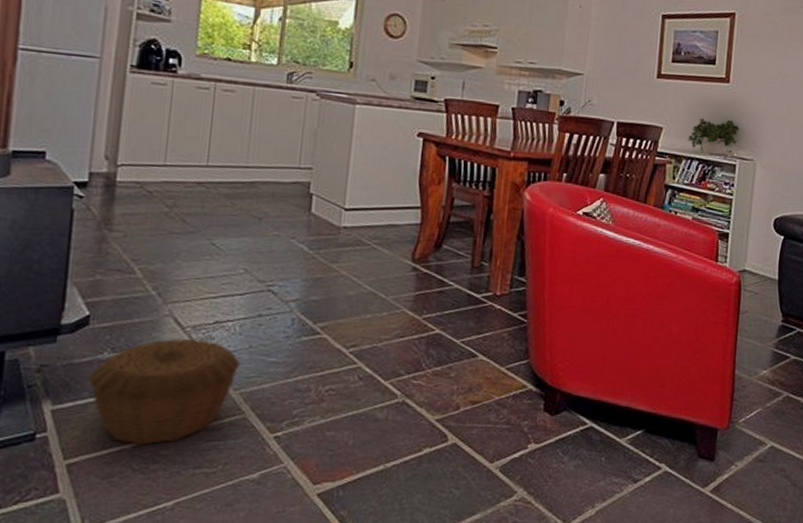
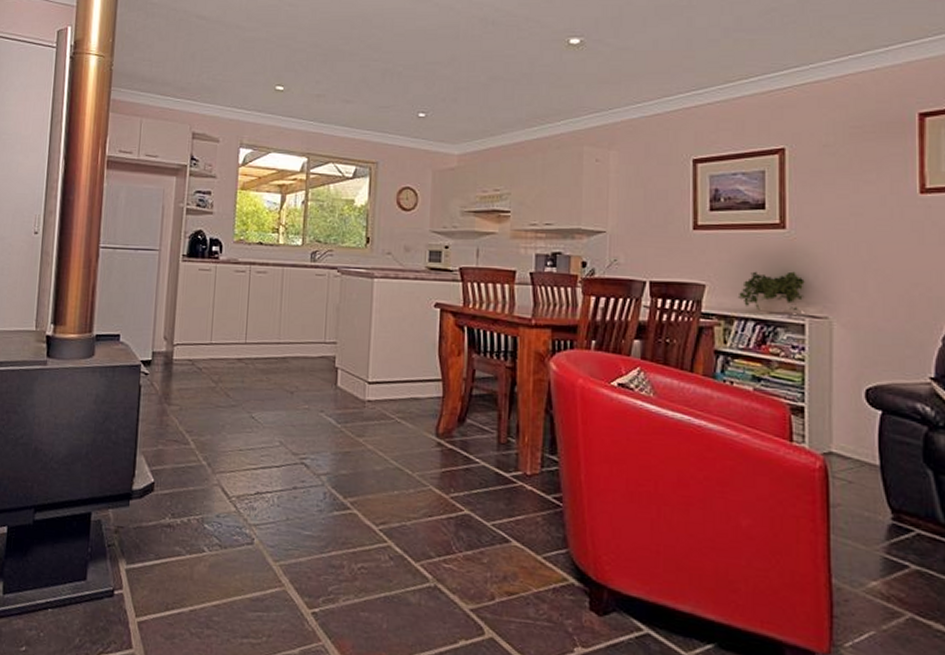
woven basket: present [88,338,241,445] -> none [154,507,280,610]

